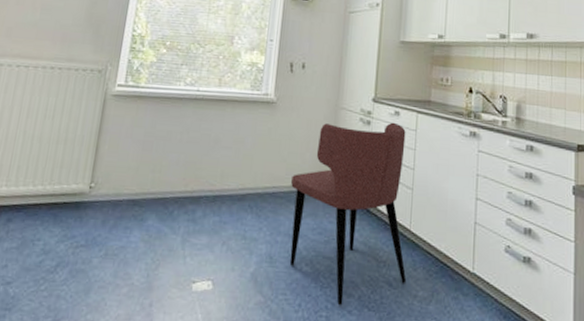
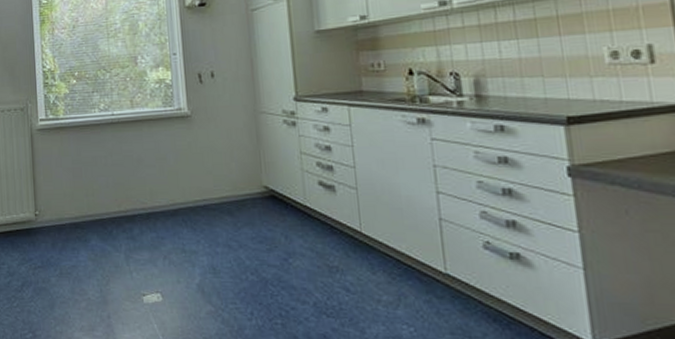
dining chair: present [289,122,407,306] -> none [221,119,366,314]

